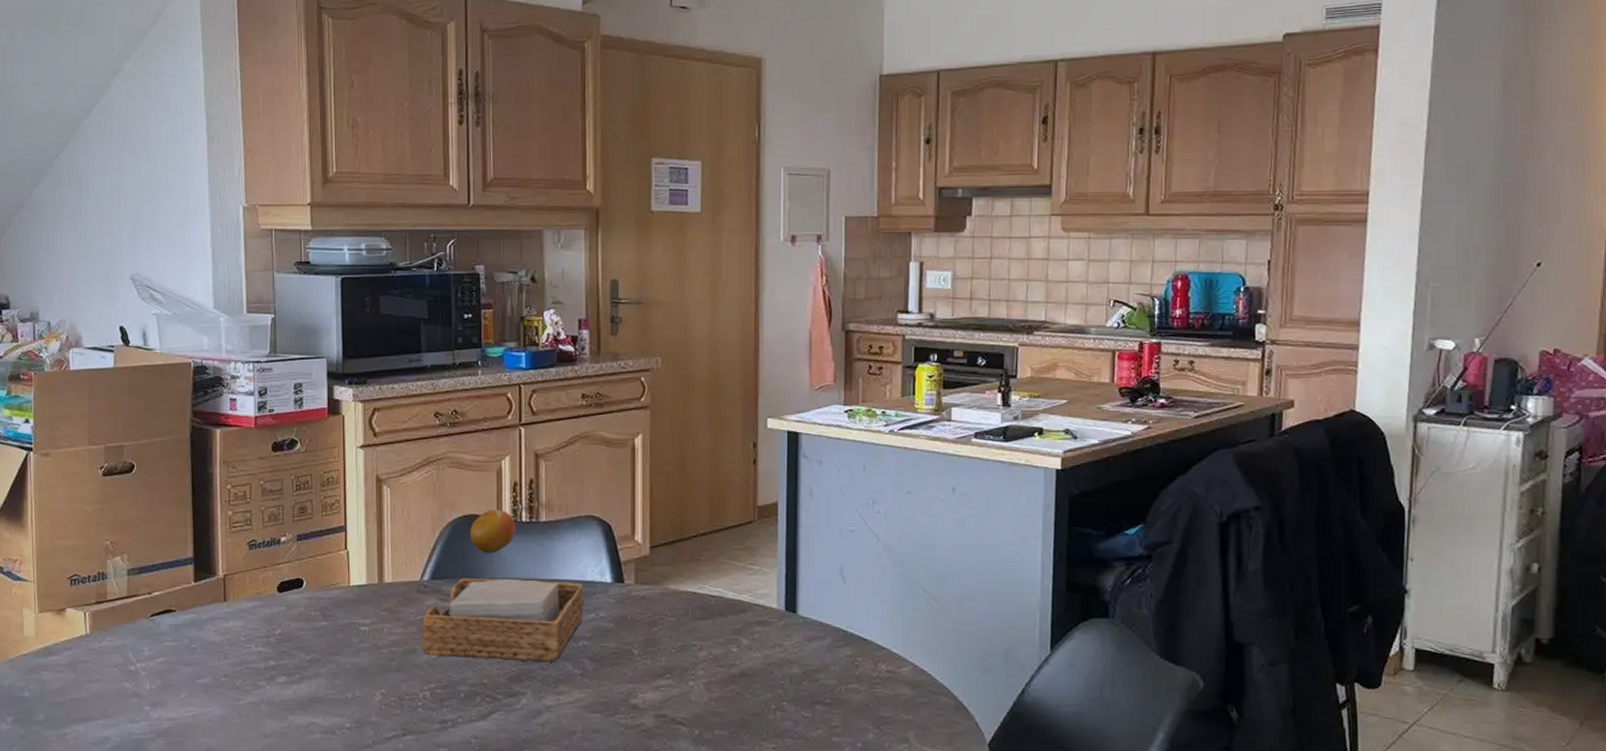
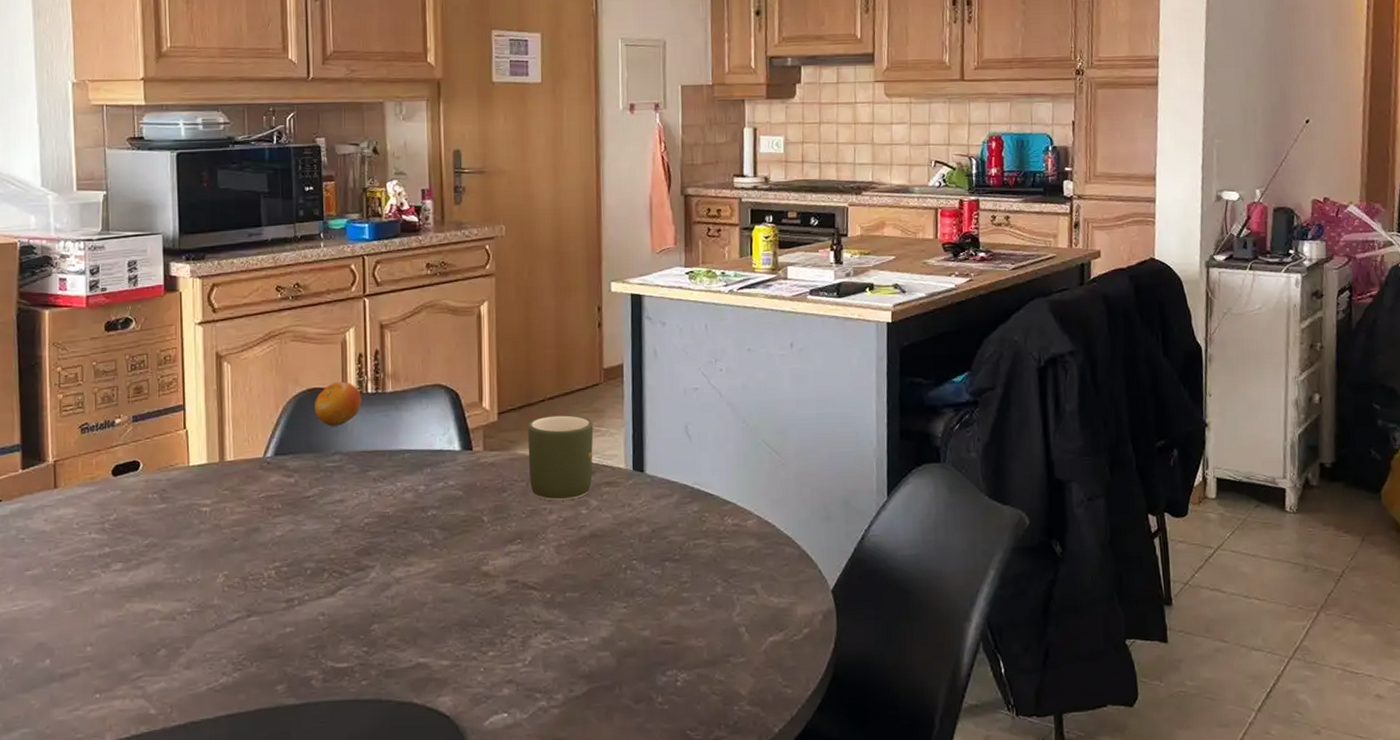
napkin holder: present [421,578,585,662] -> none [265,451,433,534]
mug: none [679,552,746,638] -> present [527,415,594,501]

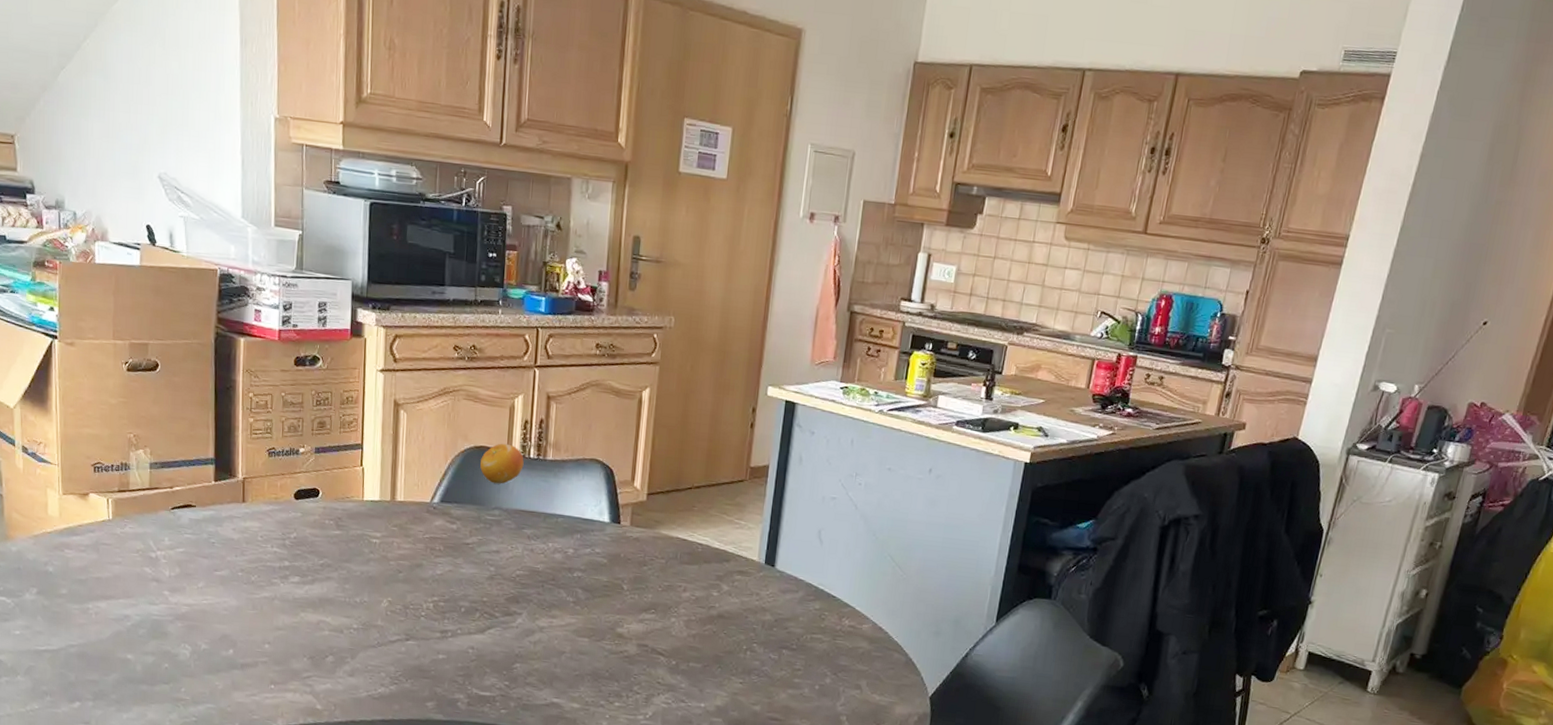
mug: present [527,415,594,501] -> none [669,503,734,583]

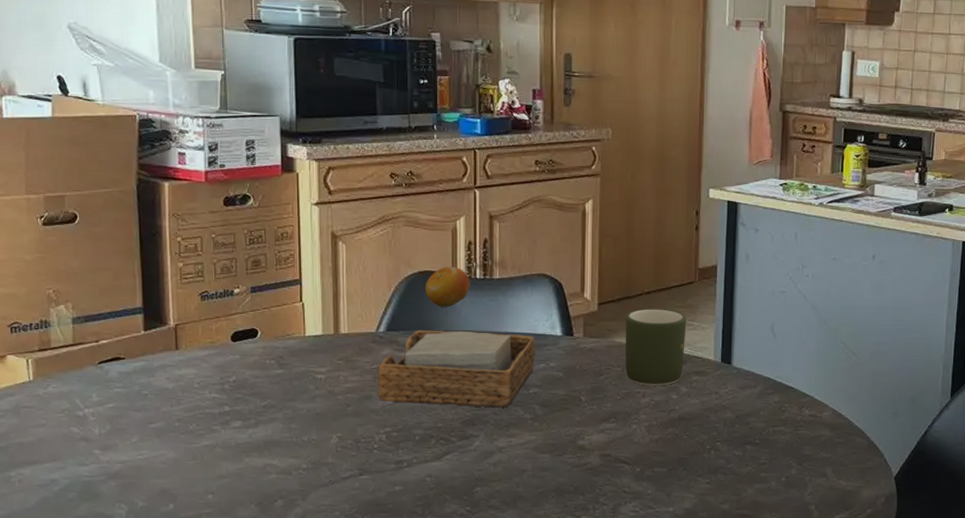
napkin holder: none [427,504,583,589] -> present [377,330,536,408]
mug: none [669,503,734,583] -> present [625,309,687,386]

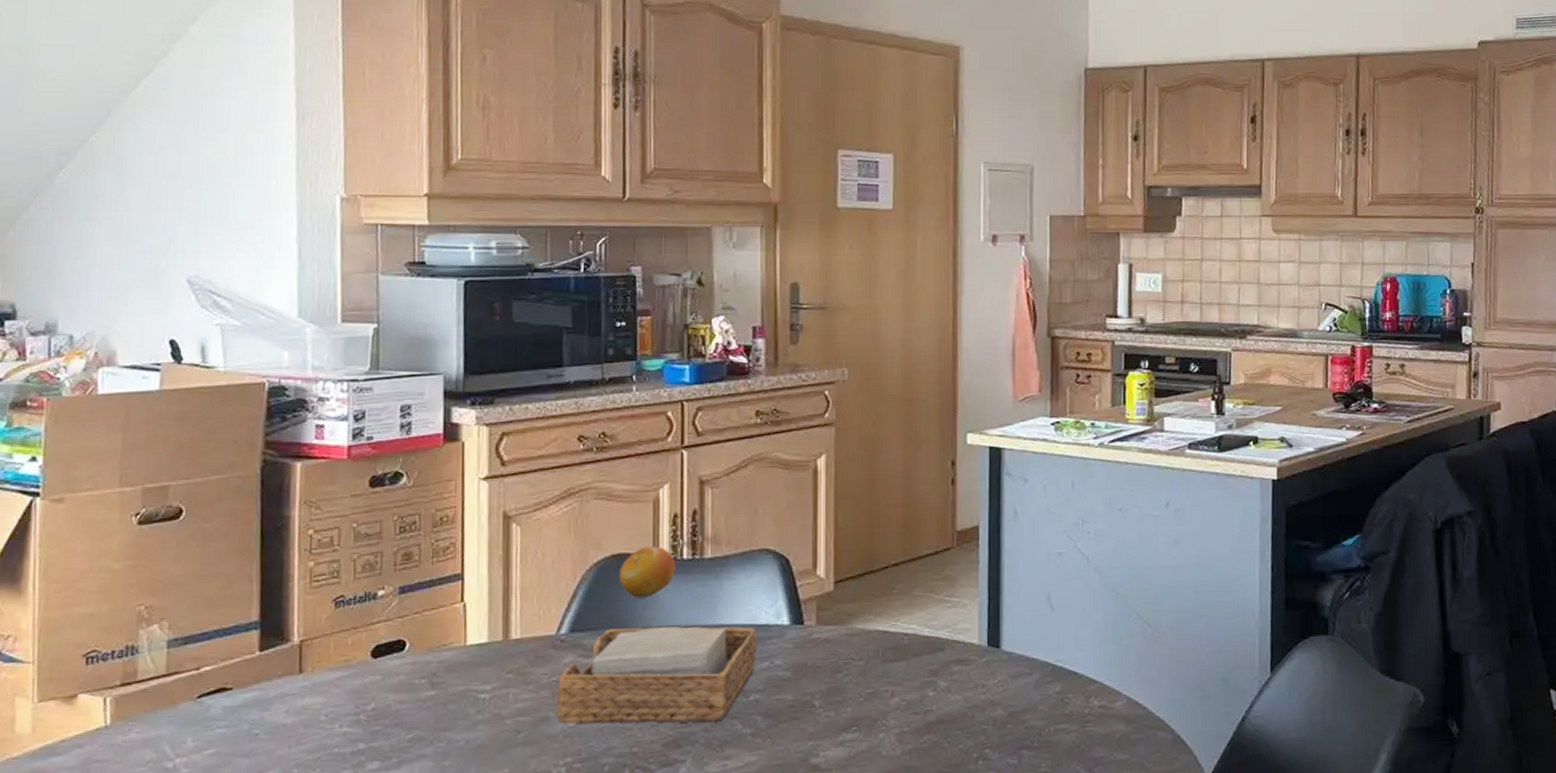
mug: present [625,309,687,386] -> none [868,583,944,682]

